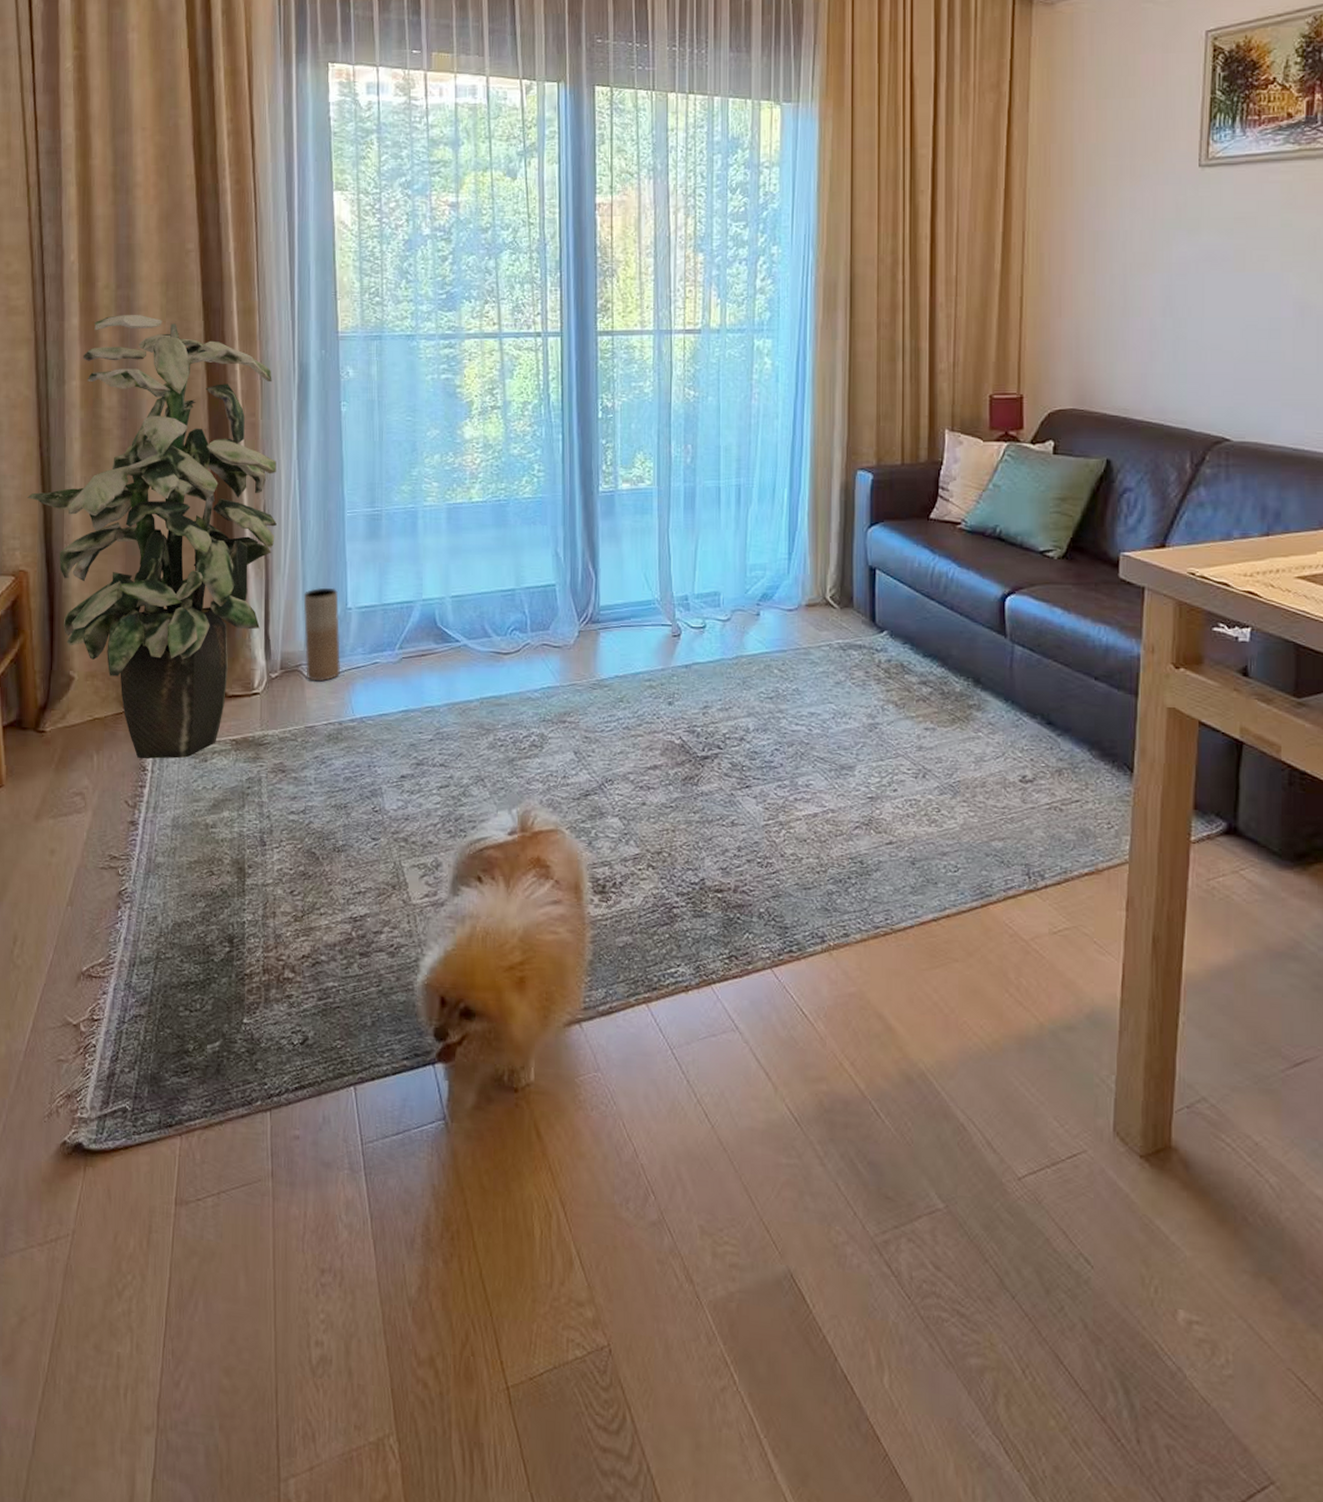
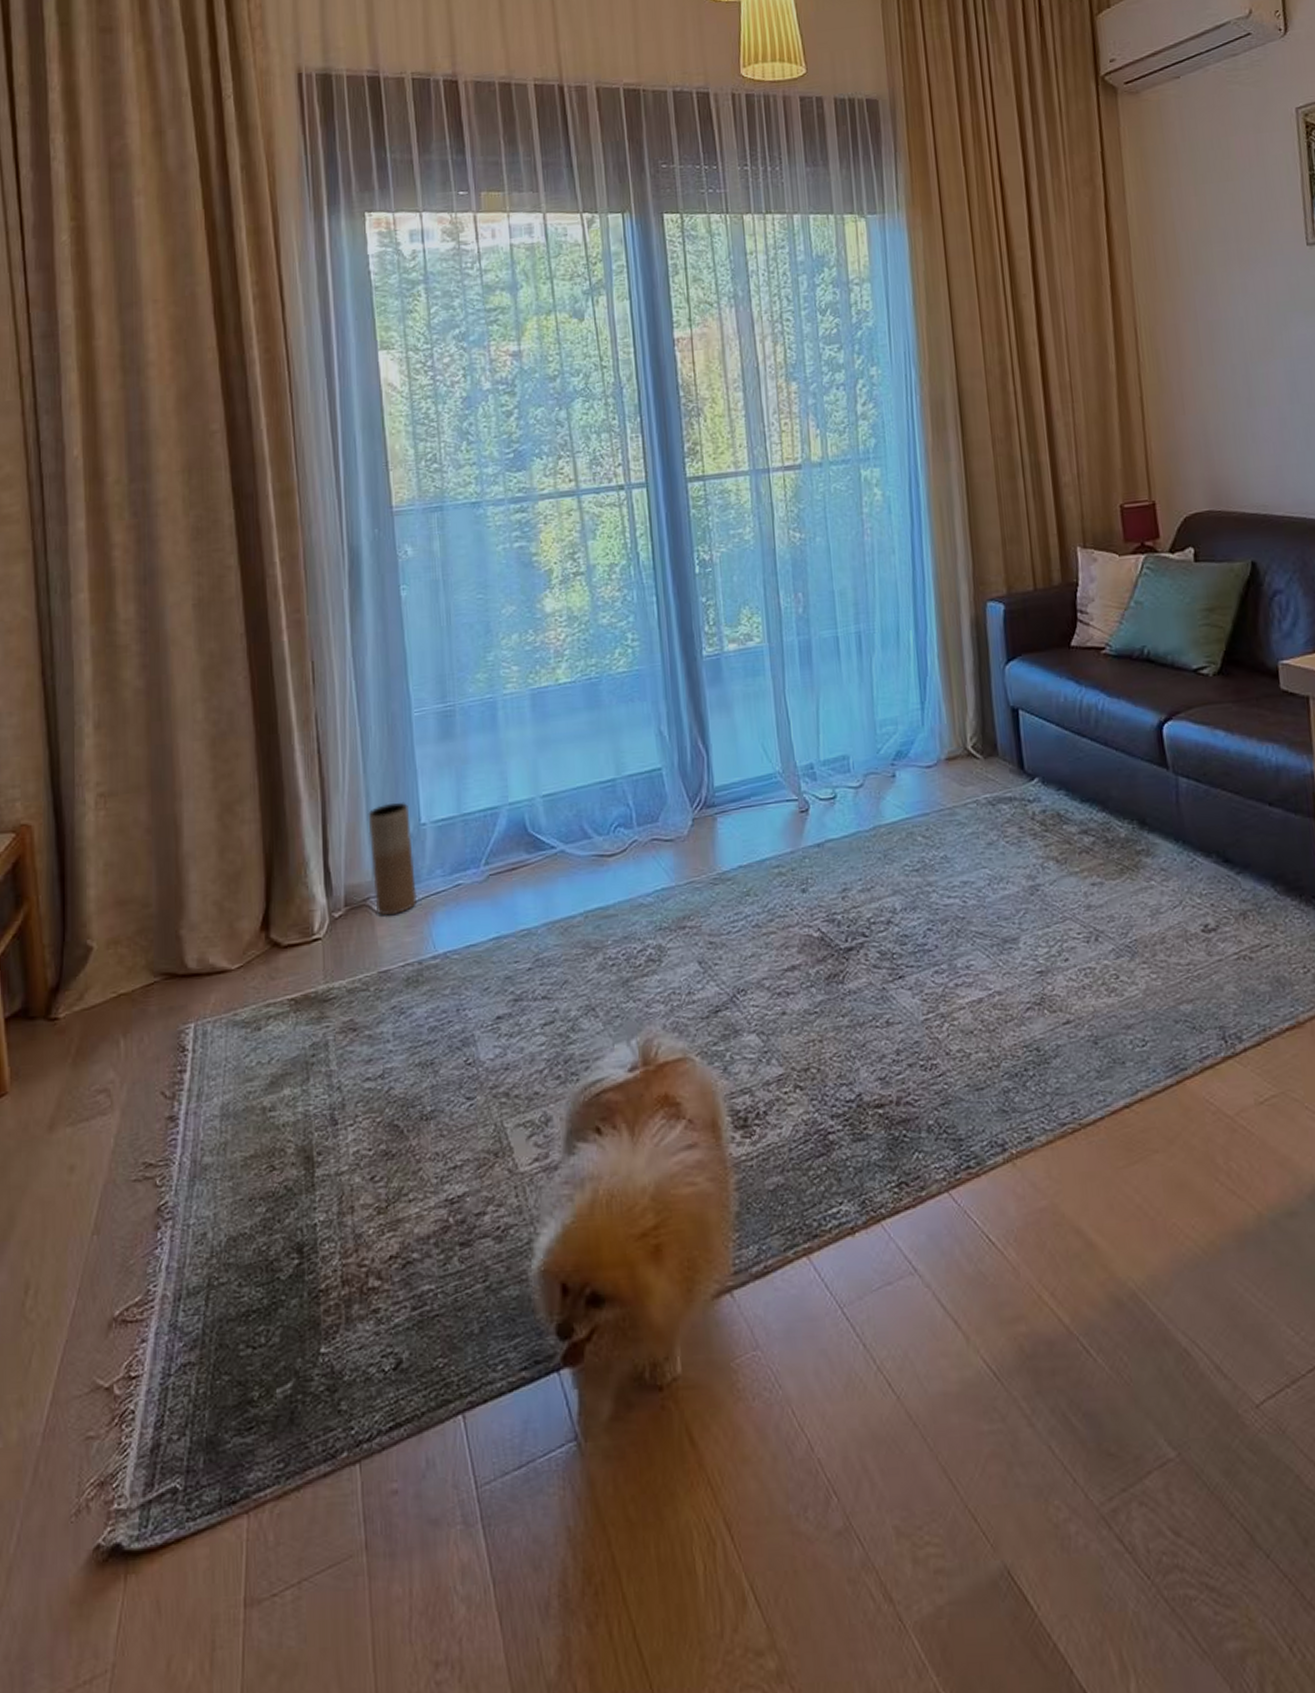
indoor plant: present [27,315,277,759] -> none [29,509,332,1038]

